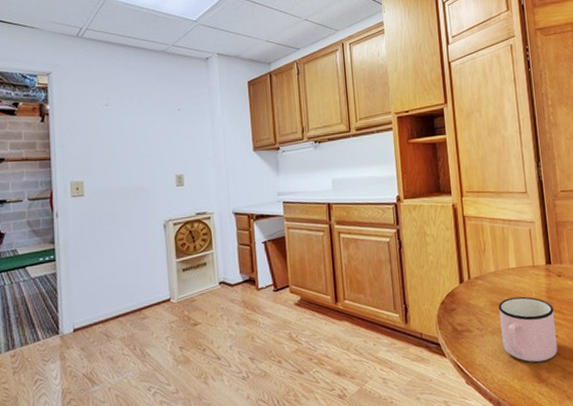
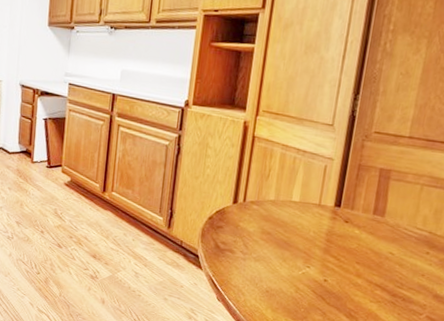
mug: present [498,296,558,363] -> none [264,230,331,301]

